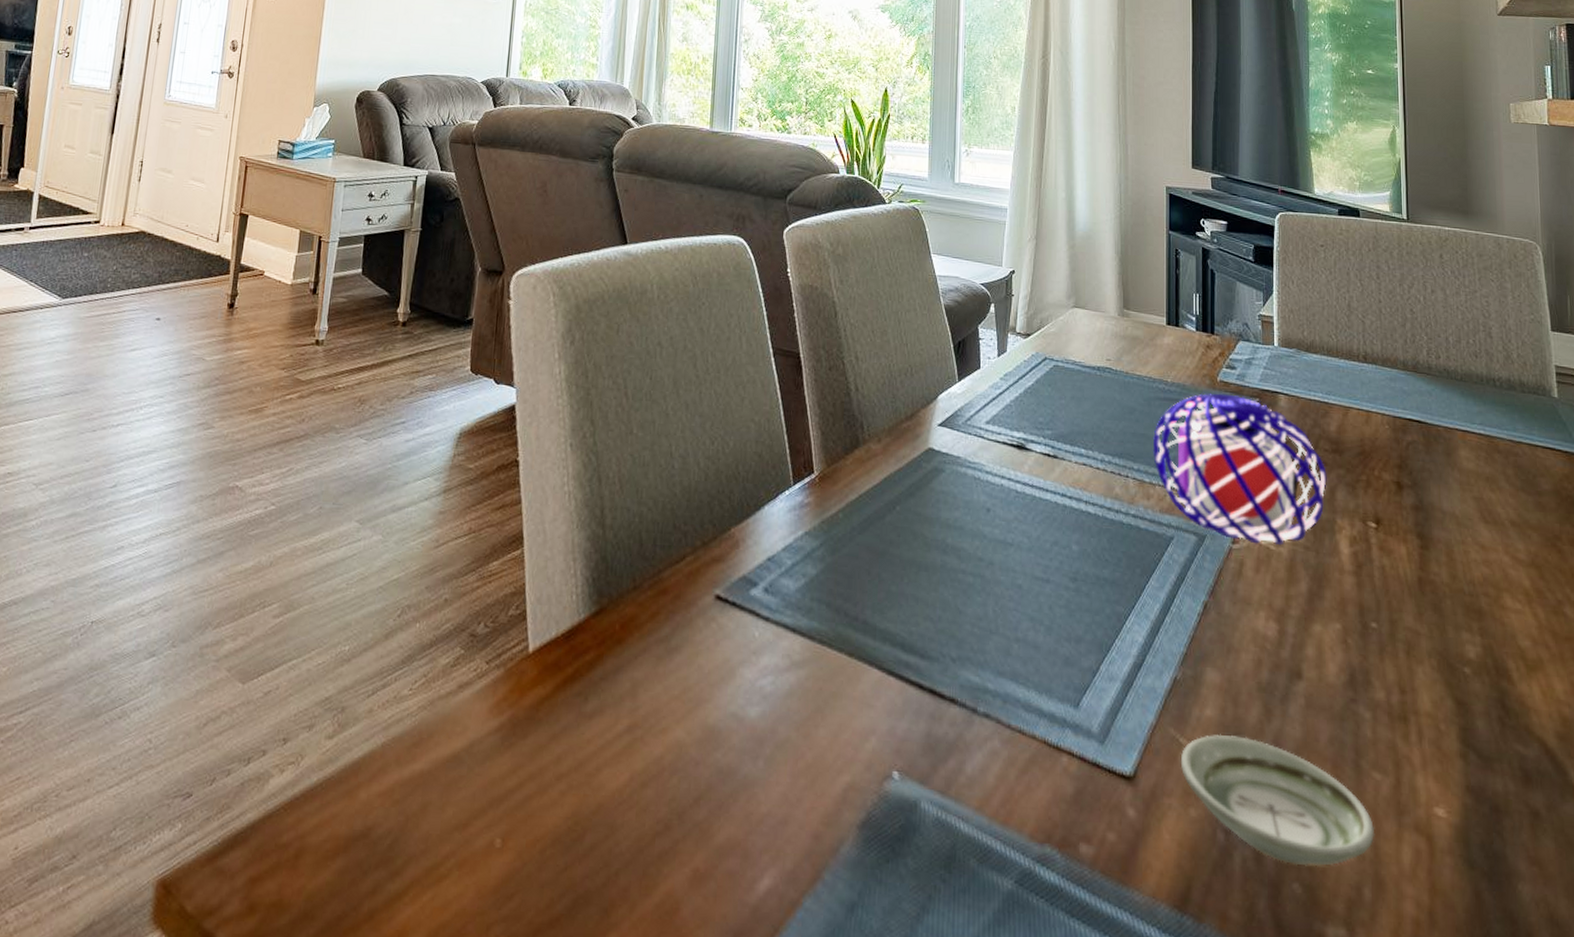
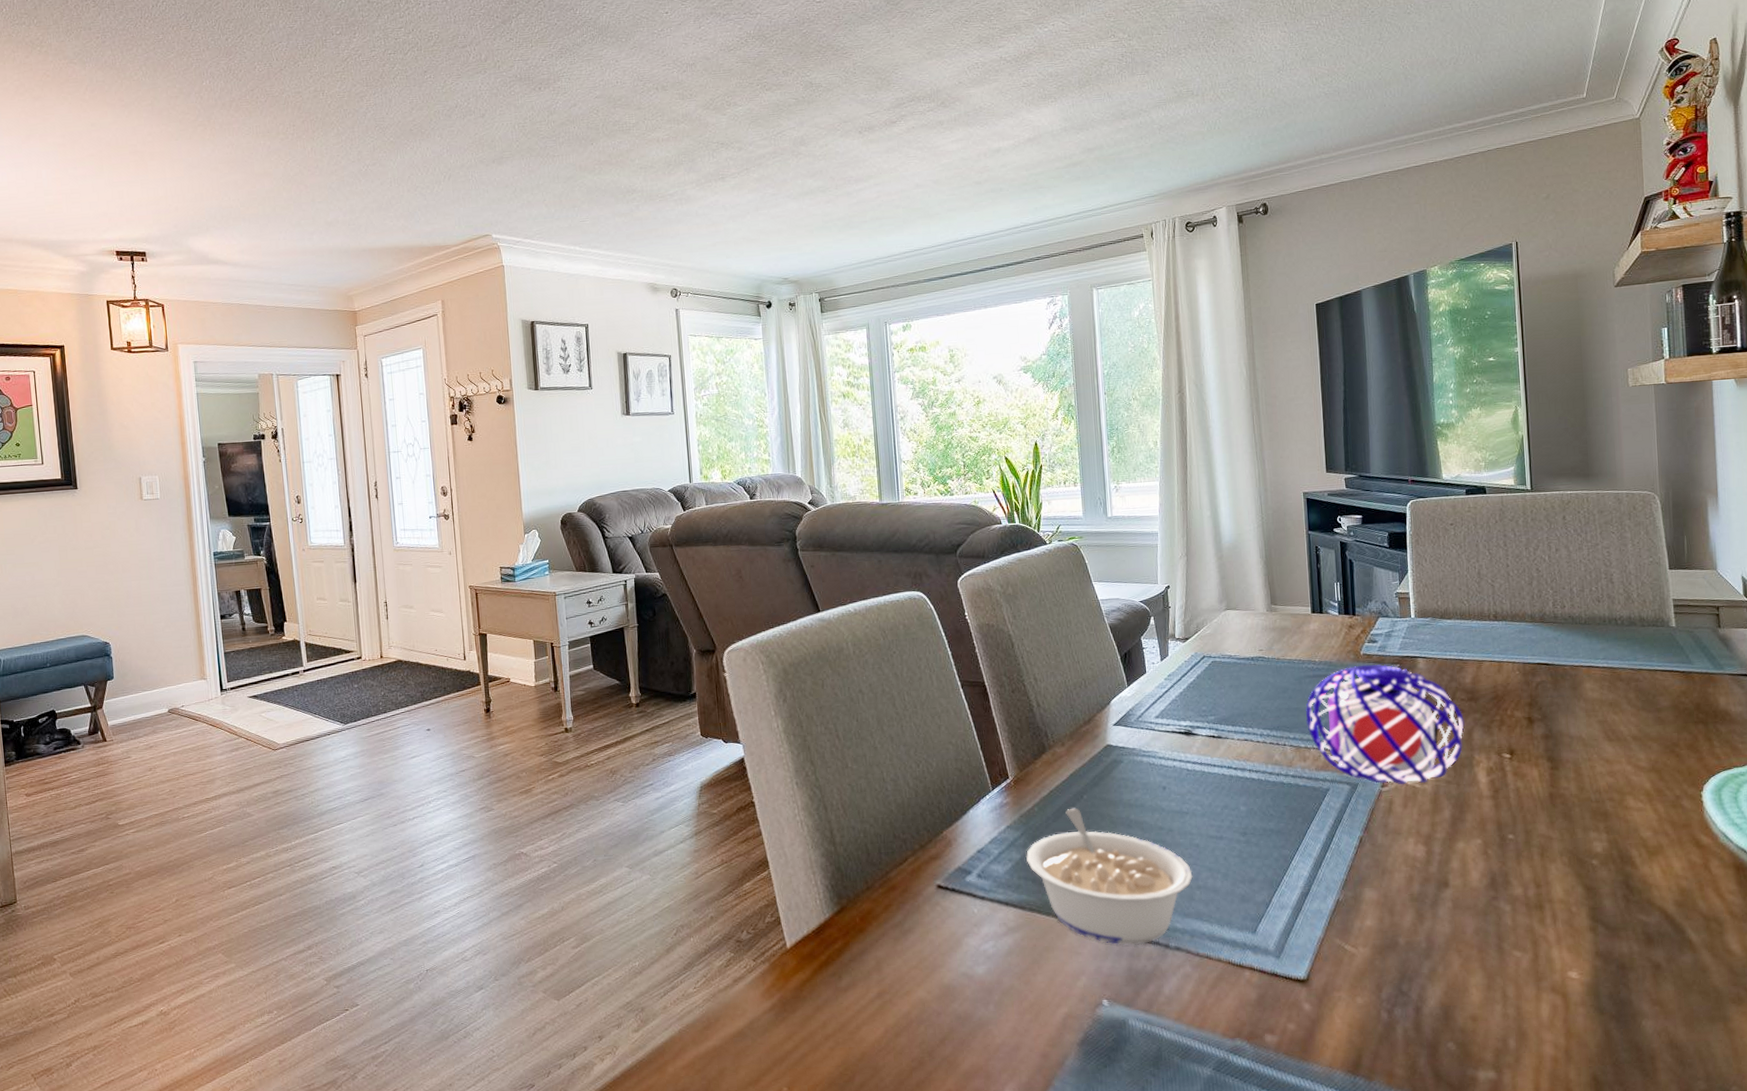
legume: none [823,520,1012,704] -> present [1026,808,1193,945]
saucer: present [1180,734,1375,866] -> none [1346,937,1517,1030]

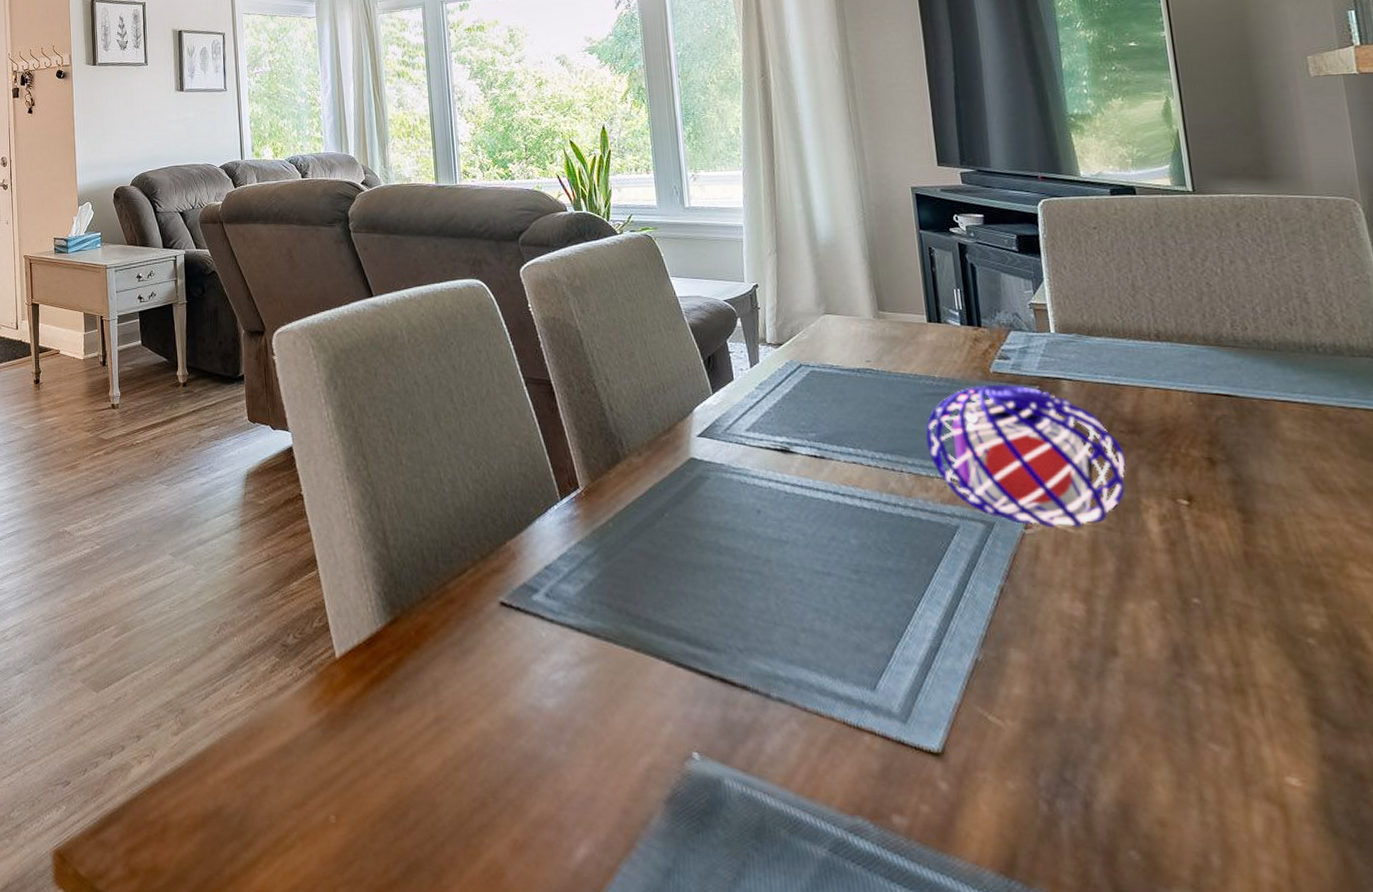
legume: present [1026,808,1193,945] -> none [600,526,796,691]

